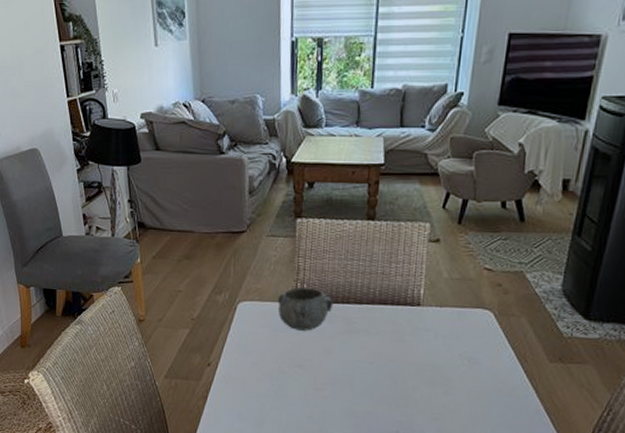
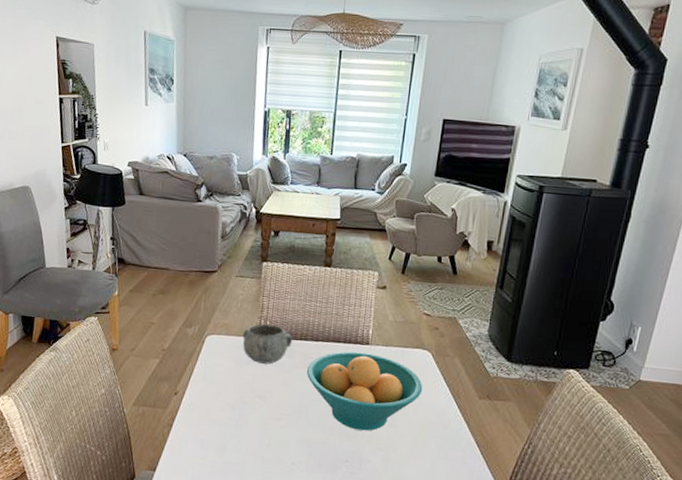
fruit bowl: none [350,314,484,400] -> present [307,351,423,431]

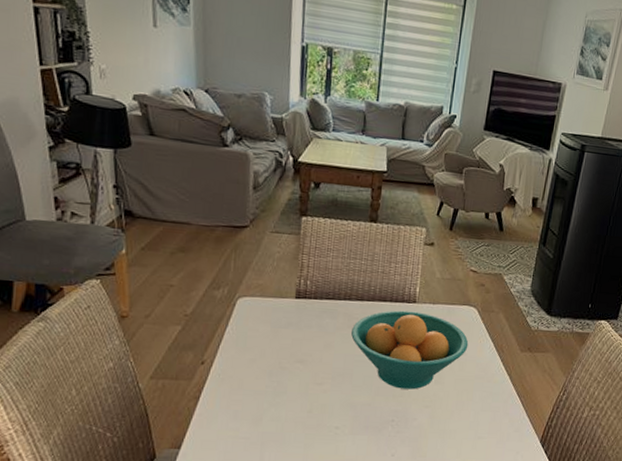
decorative bowl: present [243,324,293,365] -> none [280,284,336,327]

